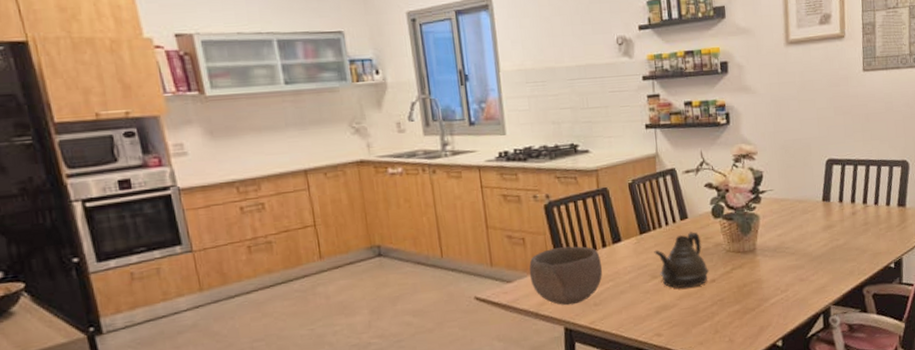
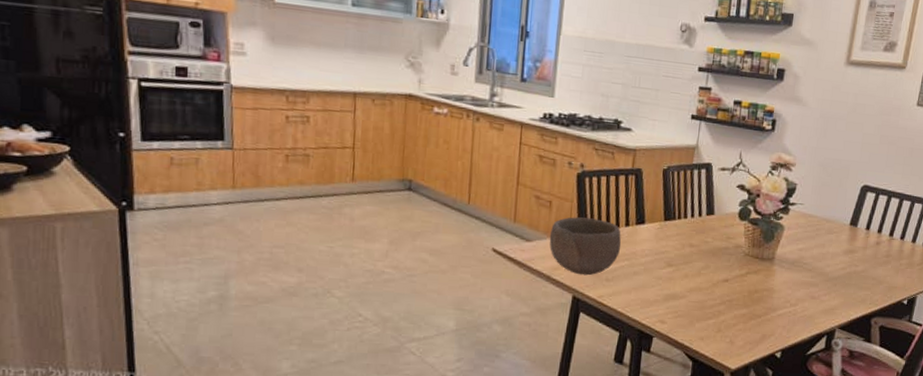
teapot: present [654,232,710,289] -> none [674,228,725,283]

